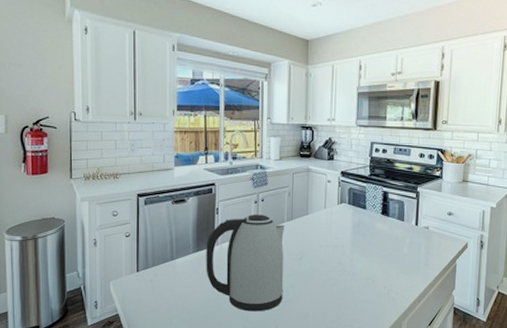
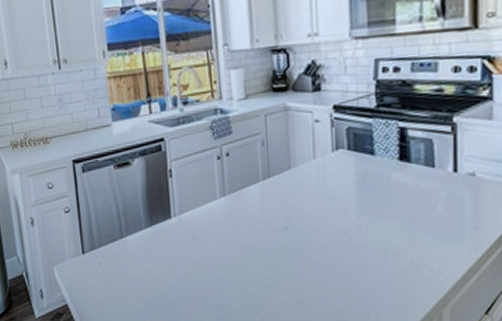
kettle: present [206,214,285,312] -> none [160,173,267,299]

